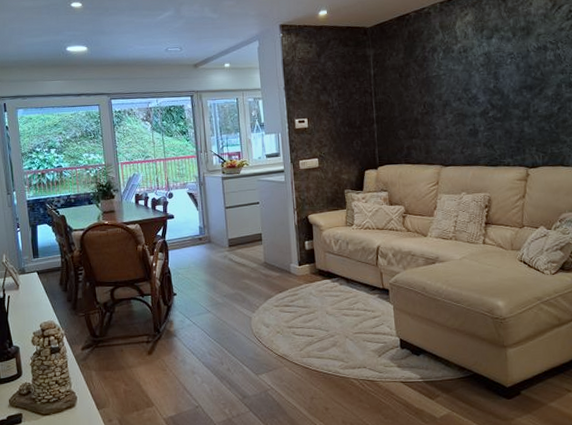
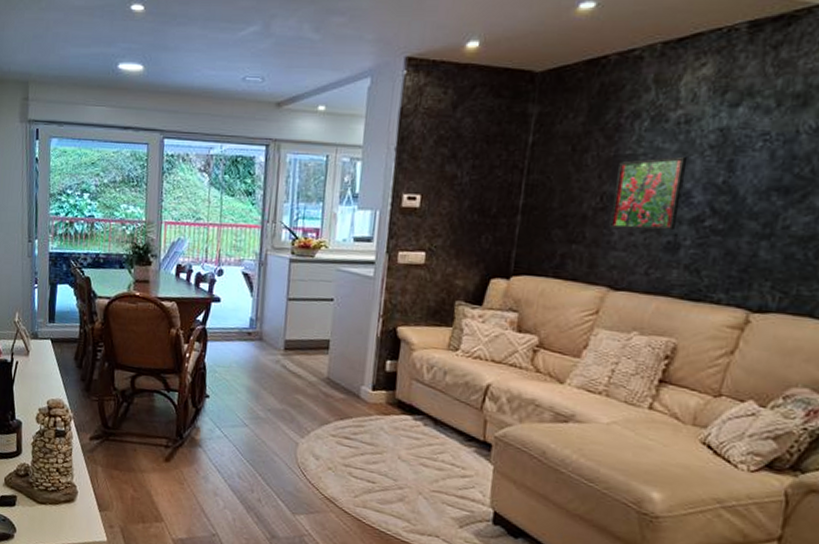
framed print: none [430,73,473,125] -> present [609,156,688,231]

